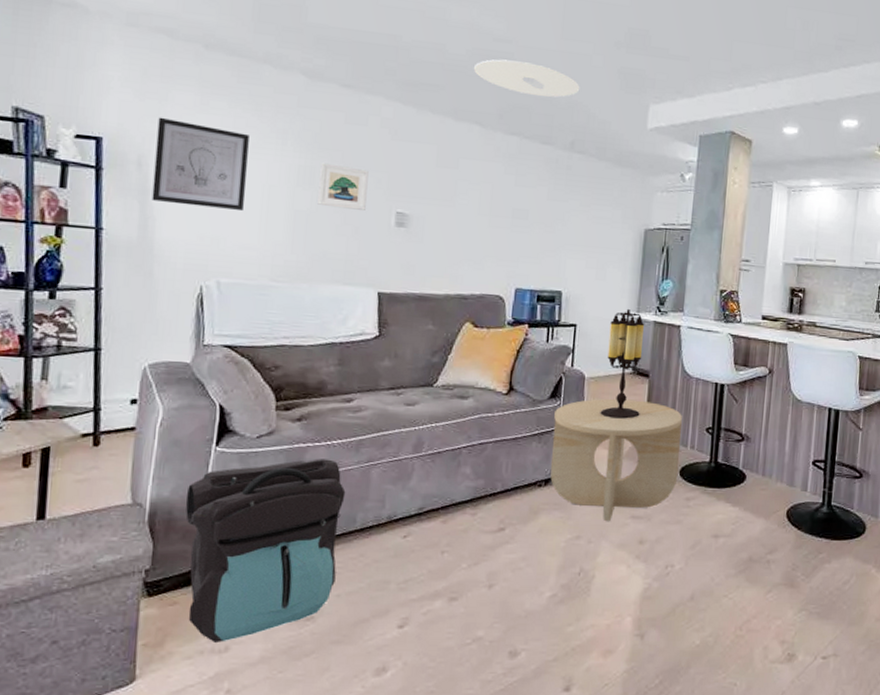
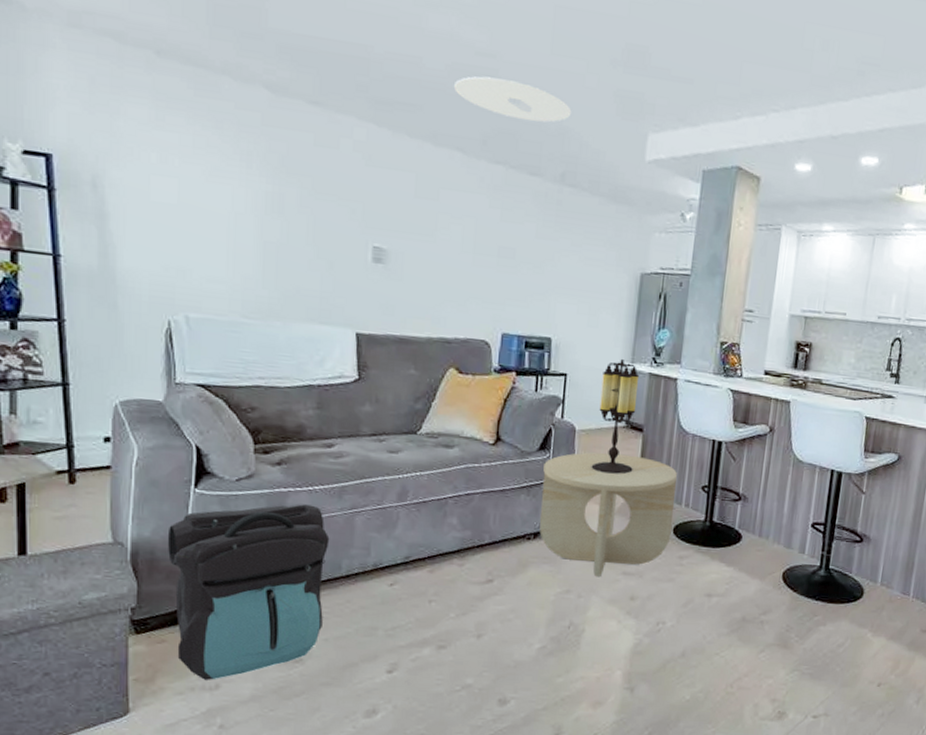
wall art: present [151,117,249,211] -> none [110,132,211,241]
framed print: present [318,162,369,210] -> none [288,189,342,244]

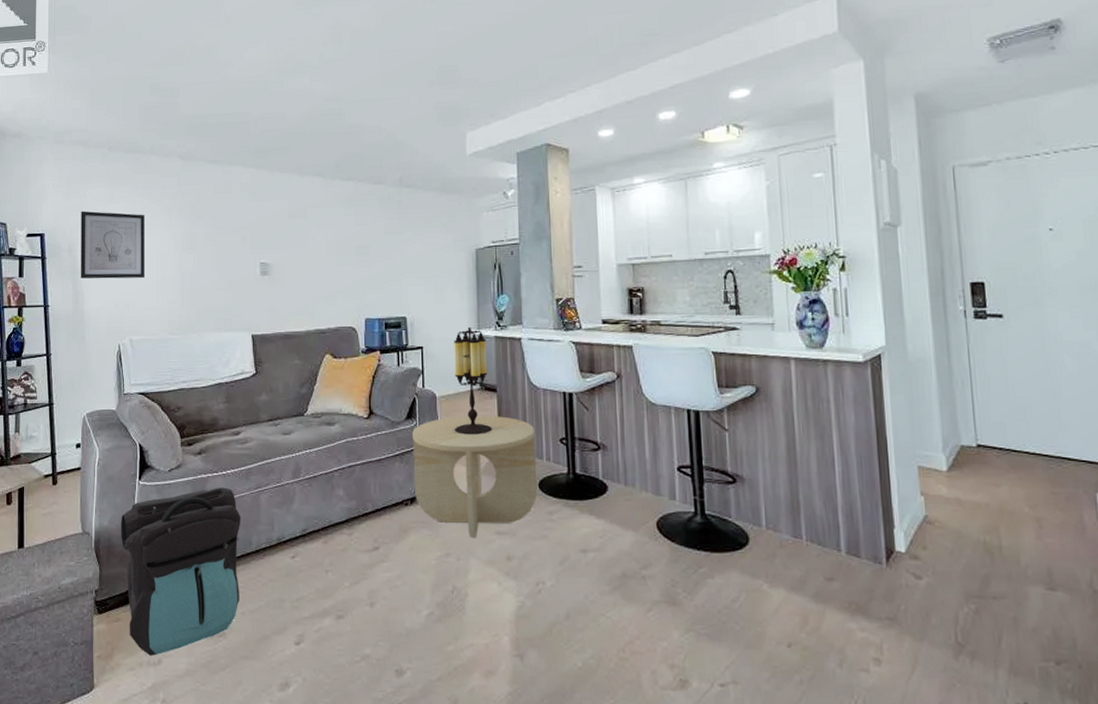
wall art: none [110,132,211,241] -> present [80,211,145,279]
ceiling light: present [454,76,572,123] -> none [311,114,402,143]

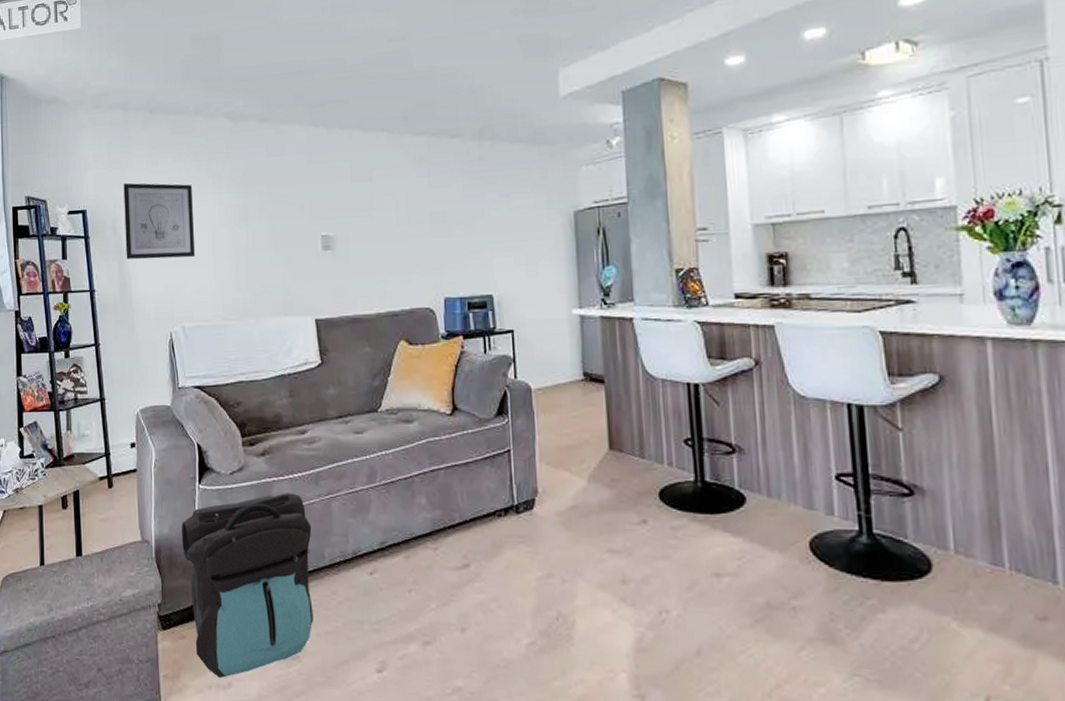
side table: present [412,415,538,537] -> none [504,411,658,556]
table lamp: present [454,326,492,435] -> none [550,305,600,434]

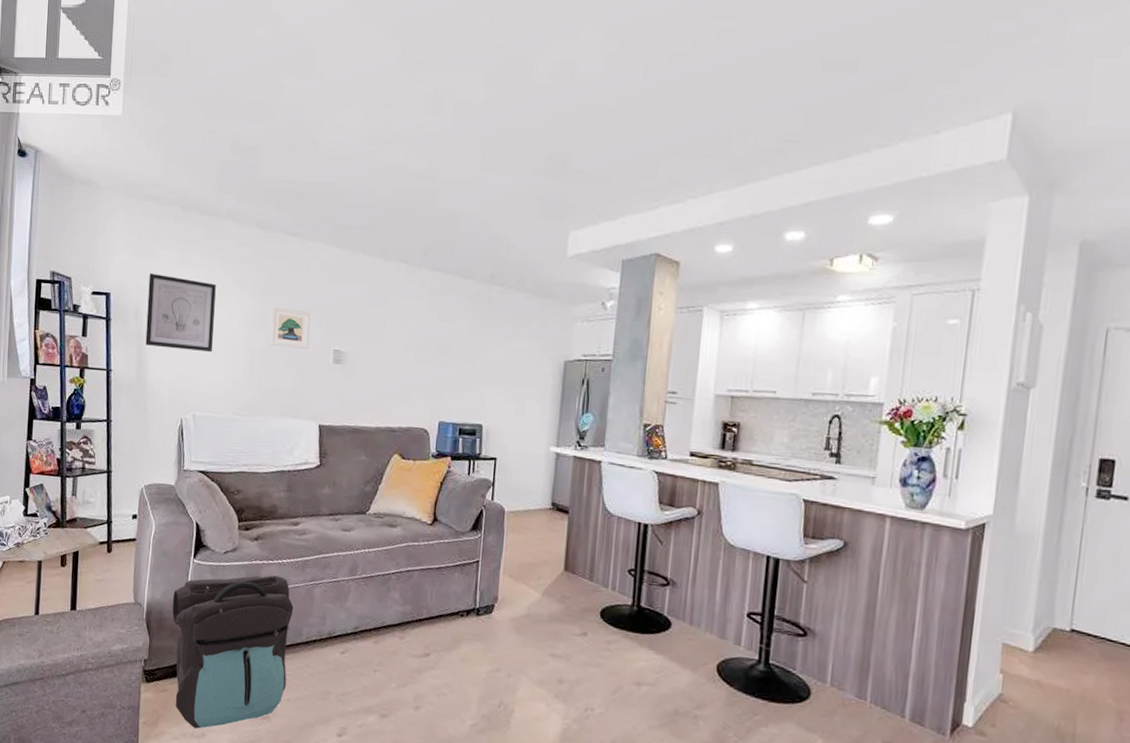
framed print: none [251,198,294,241] -> present [269,306,311,349]

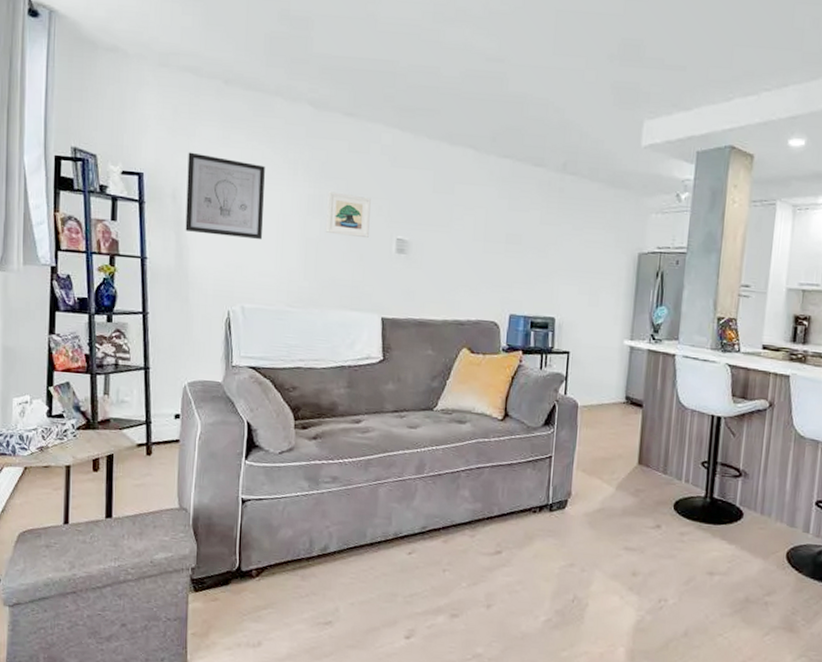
backpack: present [172,575,294,729] -> none [222,475,357,638]

